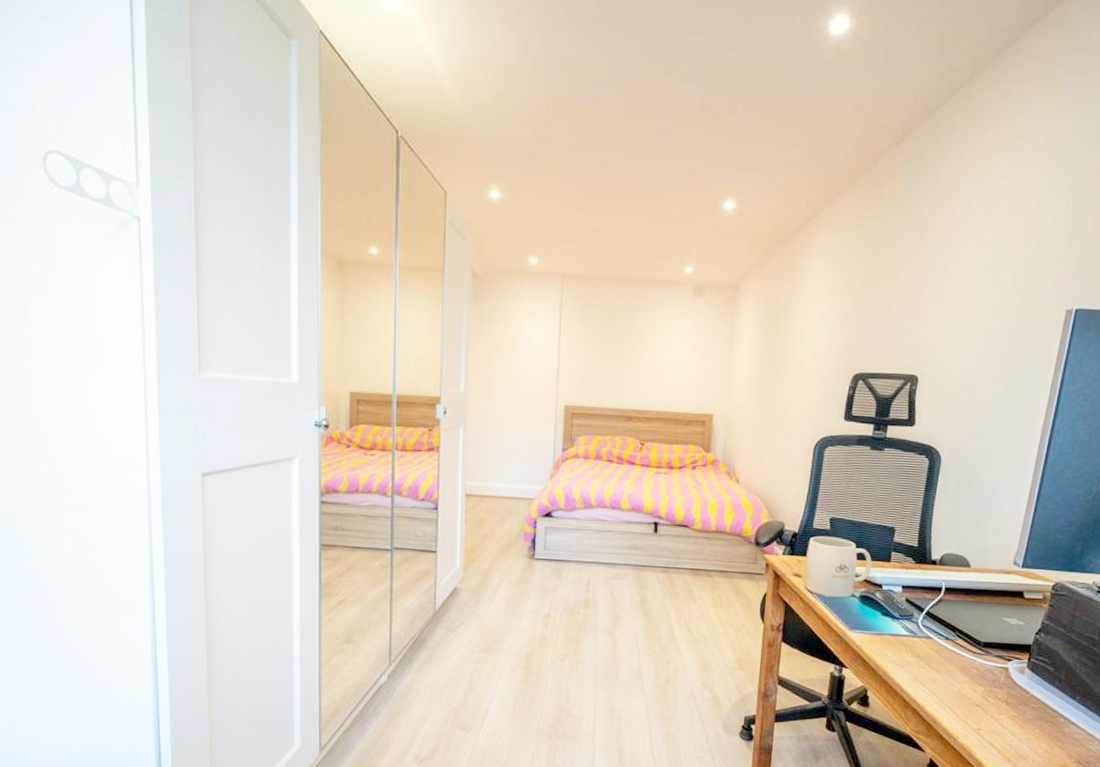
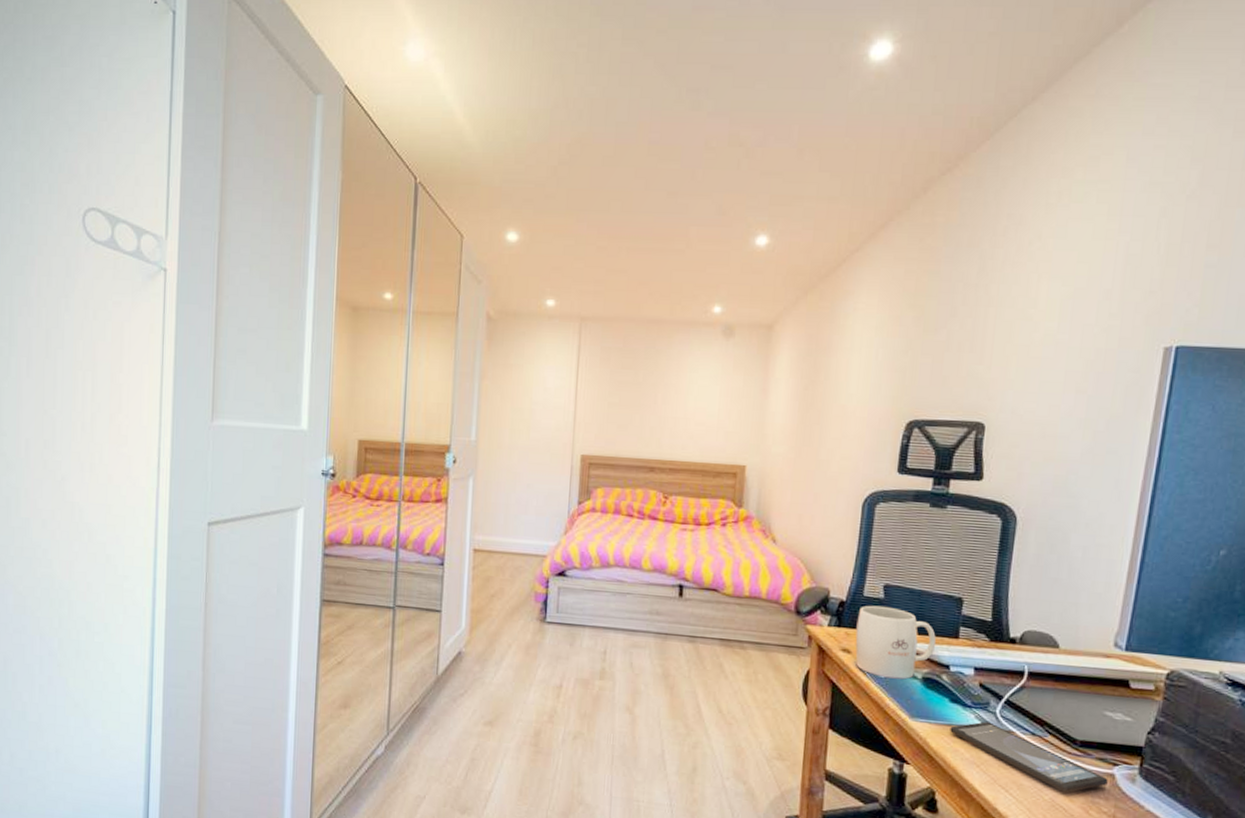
smartphone: none [881,630,1004,685] -> present [950,721,1108,794]

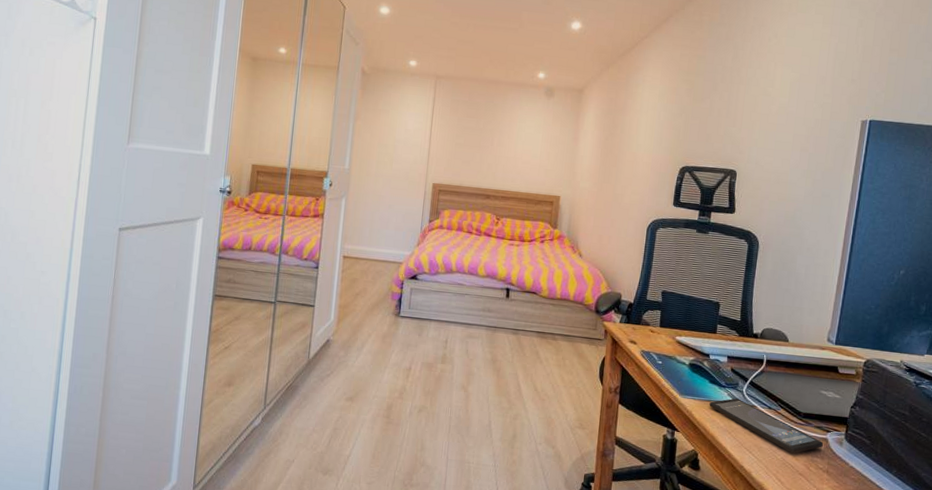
mug: present [855,605,937,680] -> none [639,307,700,366]

